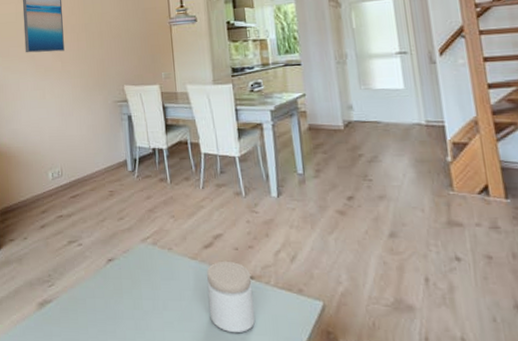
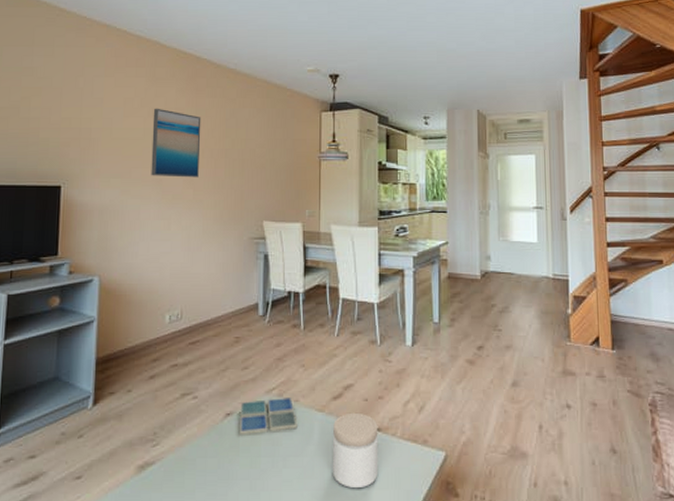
drink coaster: none [119,246,173,278] -> present [239,398,298,434]

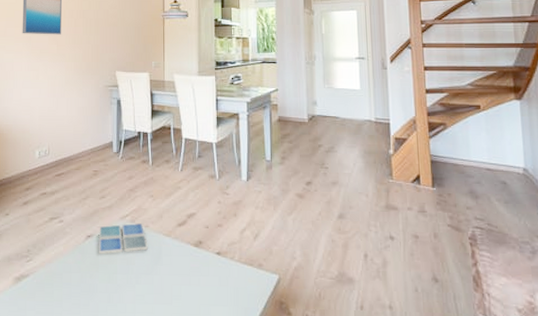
jar: present [332,412,379,489] -> none [178,238,219,305]

